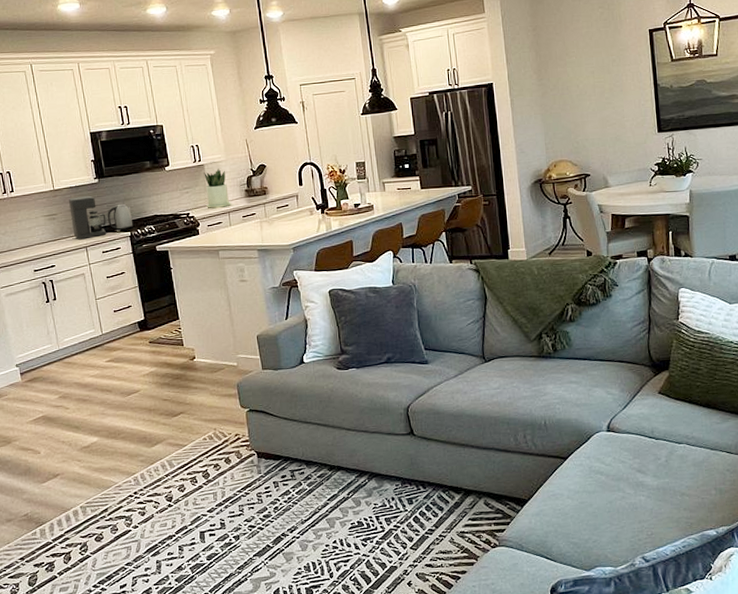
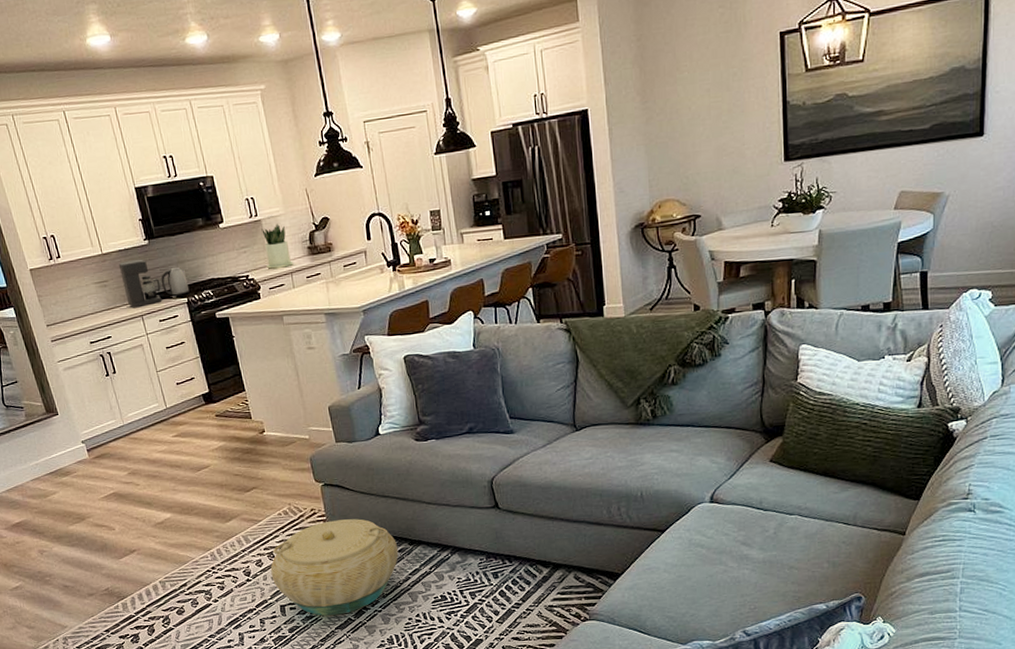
basket: none [192,444,318,542] -> present [270,519,399,616]

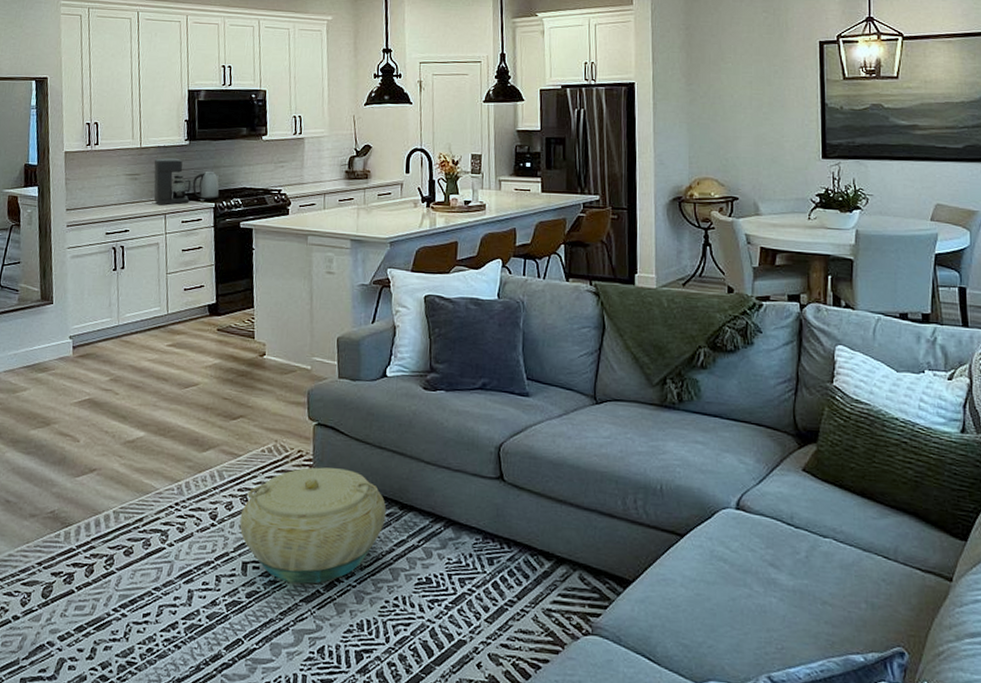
planter: present [261,223,294,269] -> none [300,144,329,188]

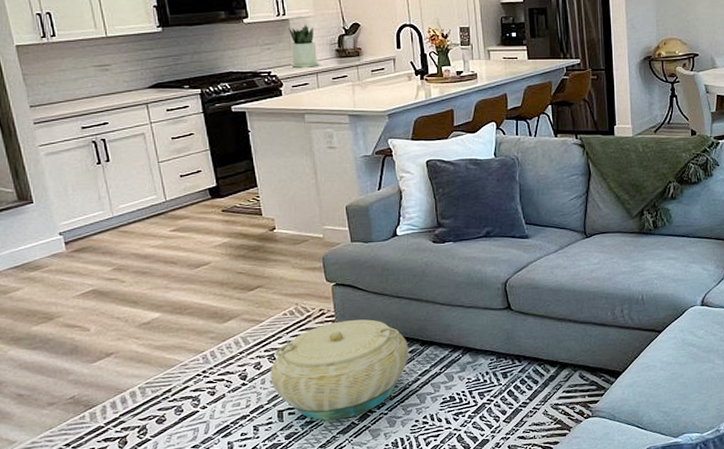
coffee maker: present [154,157,192,206] -> none [124,46,172,95]
kettle: present [192,170,220,202] -> none [172,57,205,88]
planter: none [300,144,329,188] -> present [289,24,320,67]

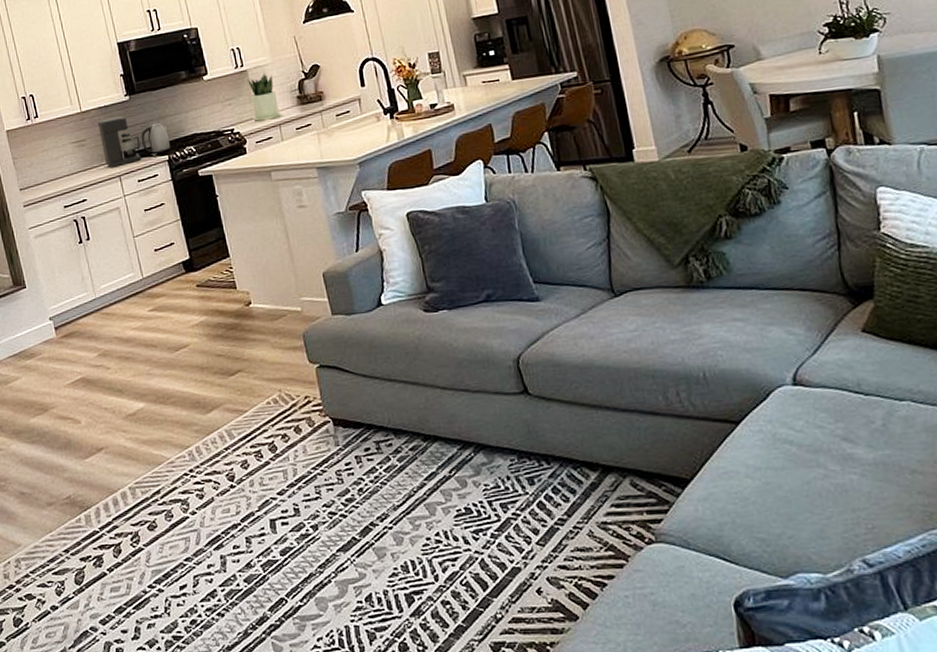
coffee maker: none [124,46,172,95] -> present [97,115,142,168]
kettle: none [172,57,205,88] -> present [141,123,171,156]
basket: present [270,319,409,421] -> none [258,408,411,534]

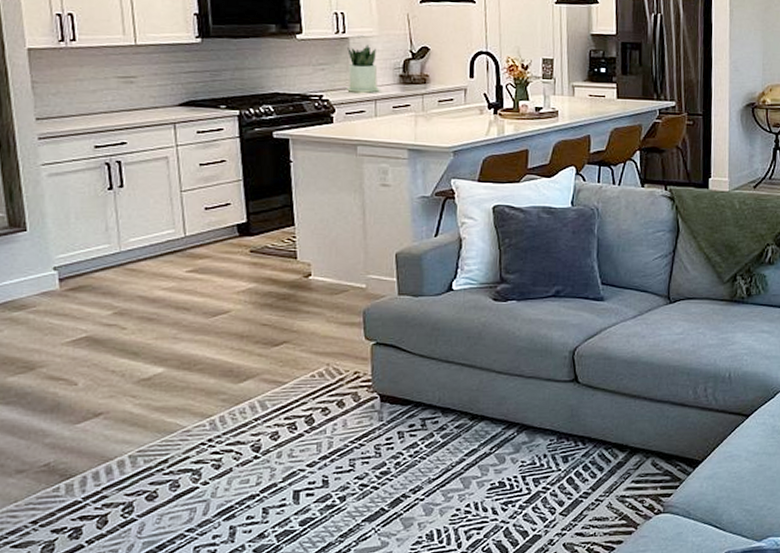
coffee maker: present [97,115,142,168] -> none [155,57,207,114]
kettle: present [141,123,171,156] -> none [208,73,245,109]

